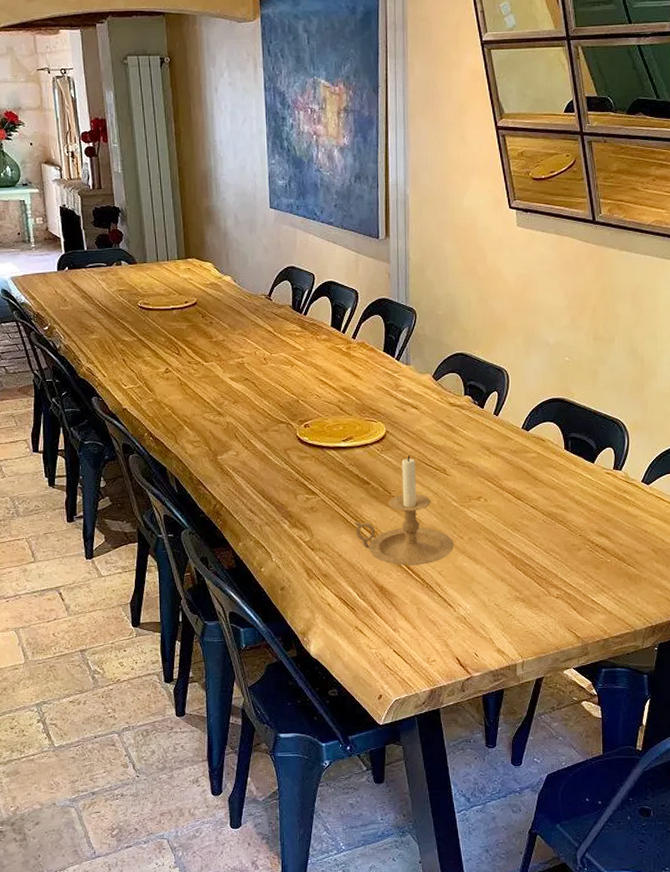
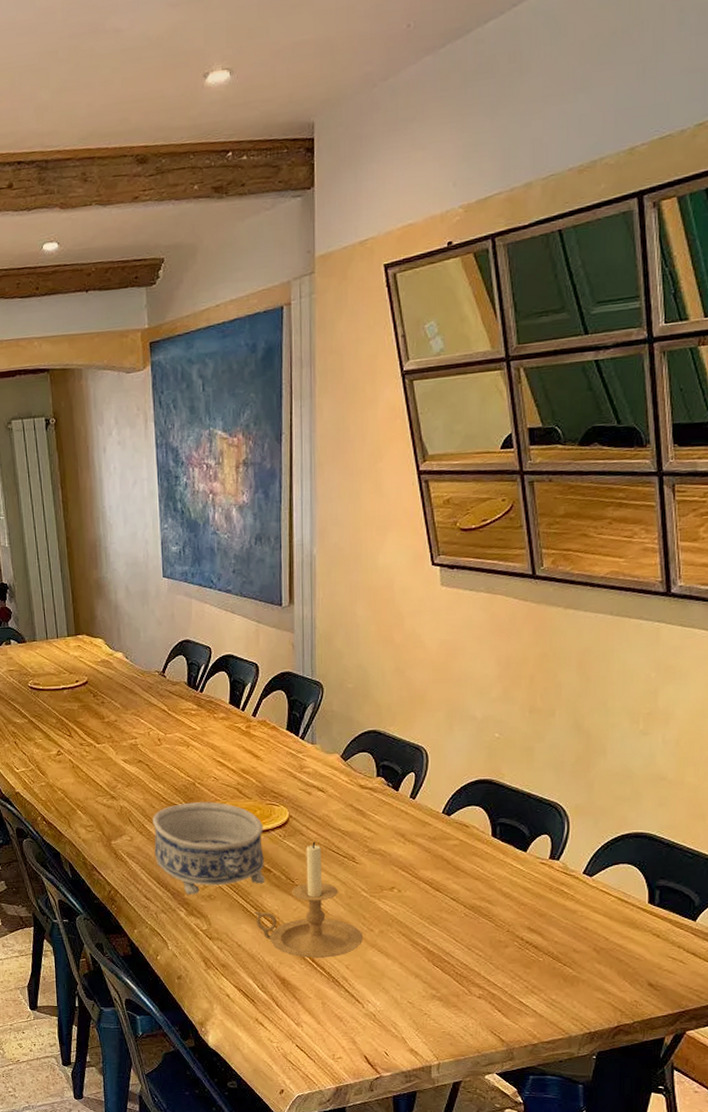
decorative bowl: none [258,418,364,508] -> present [153,802,265,896]

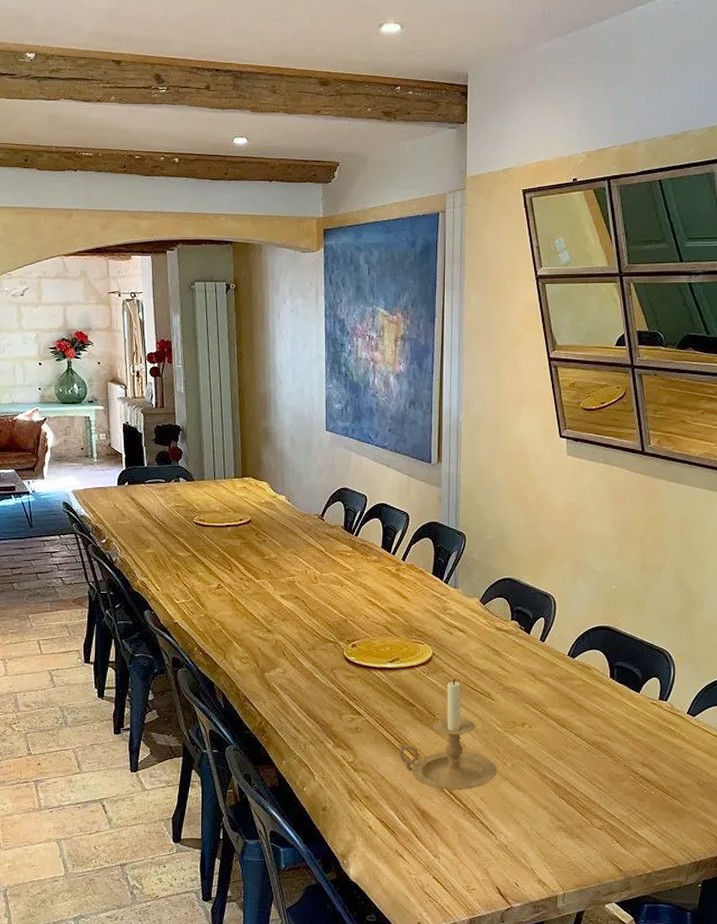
decorative bowl: present [153,802,265,896] -> none [306,638,409,728]

